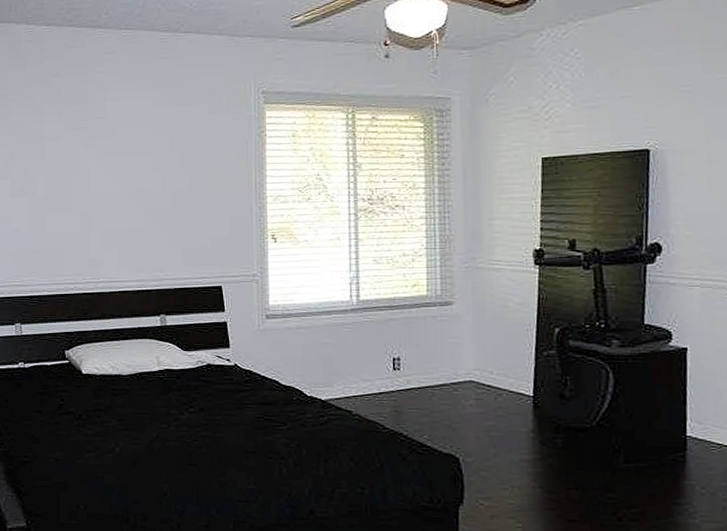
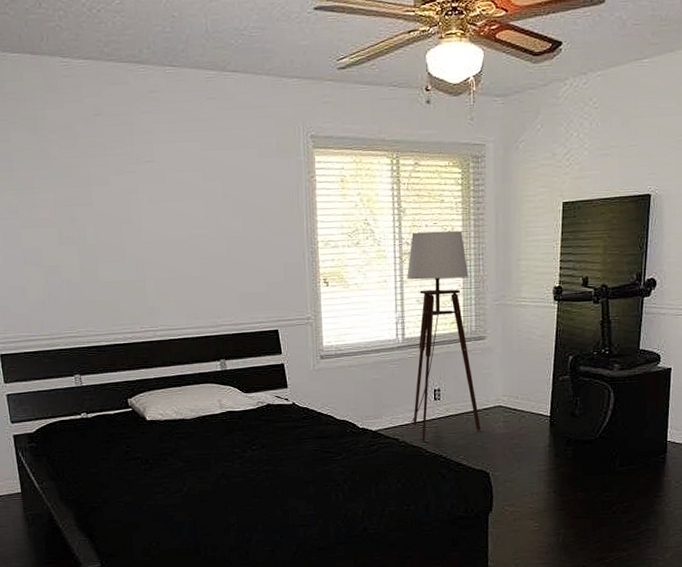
floor lamp: none [336,187,448,416] -> present [385,231,480,442]

